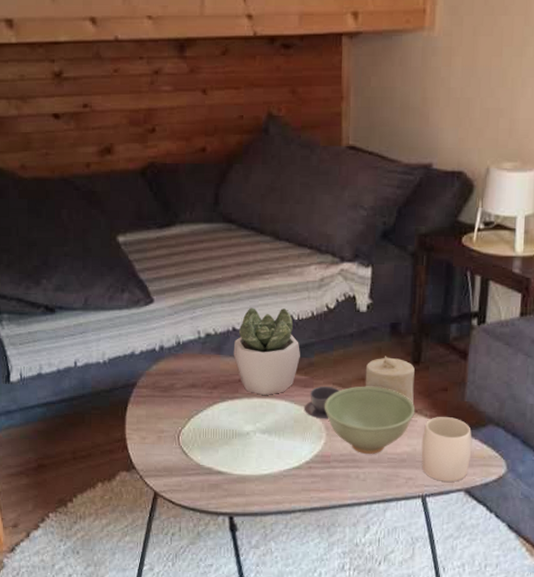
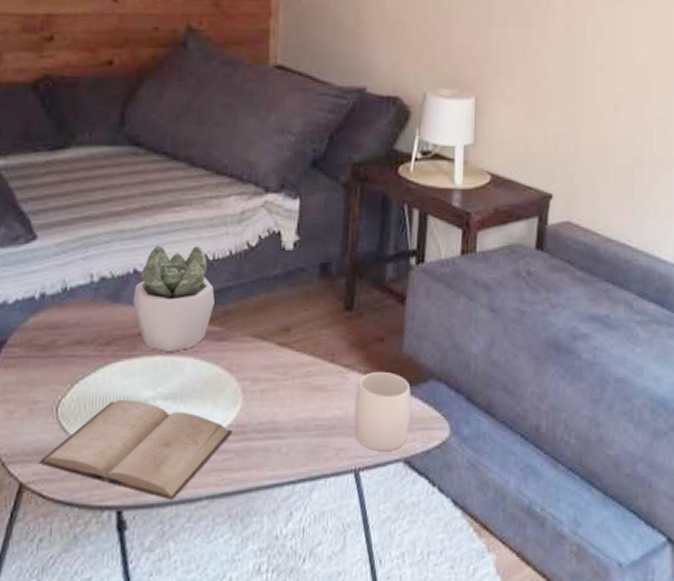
book: none [167,431,319,511] -> present [38,399,233,501]
teacup: present [305,385,340,419] -> none [217,338,260,380]
bowl: present [324,386,416,454] -> none [241,337,348,420]
candle: present [365,356,415,404] -> none [290,301,347,358]

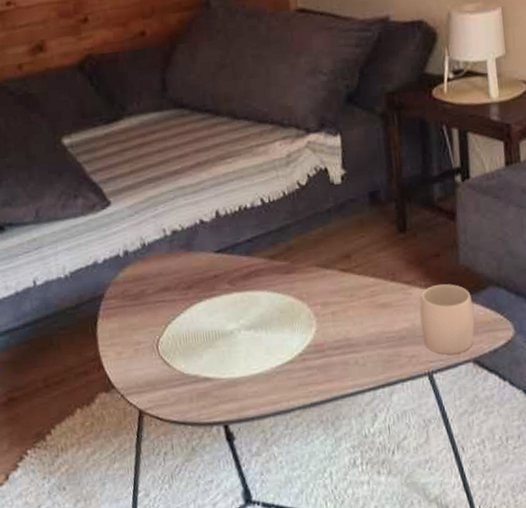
book: present [38,399,233,501] -> none [150,332,312,413]
succulent plant: present [133,245,215,352] -> none [203,192,277,289]

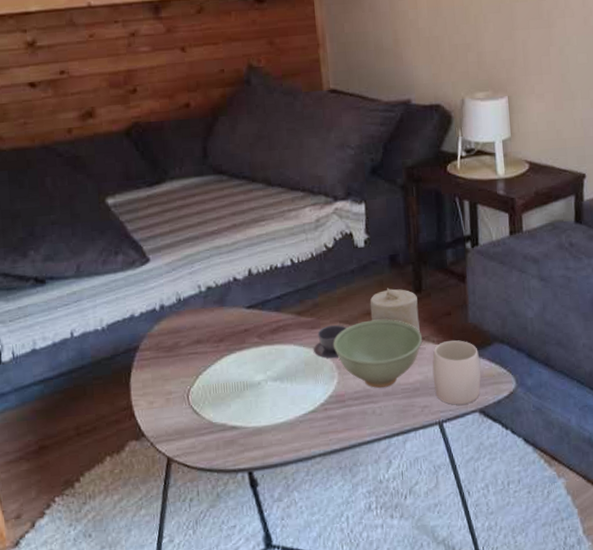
teacup: none [289,268,324,306] -> present [314,324,347,359]
bowl: none [309,262,409,337] -> present [333,319,423,388]
candle: none [348,228,405,276] -> present [369,288,420,332]

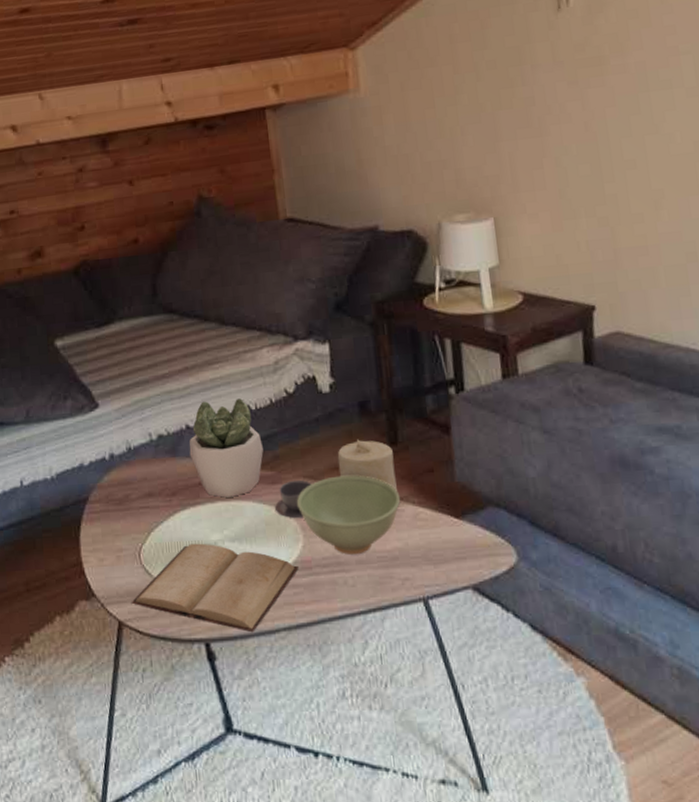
book: none [179,383,334,460] -> present [131,543,299,633]
succulent plant: none [236,253,304,342] -> present [189,398,264,498]
mug: present [432,340,482,405] -> none [412,502,474,579]

